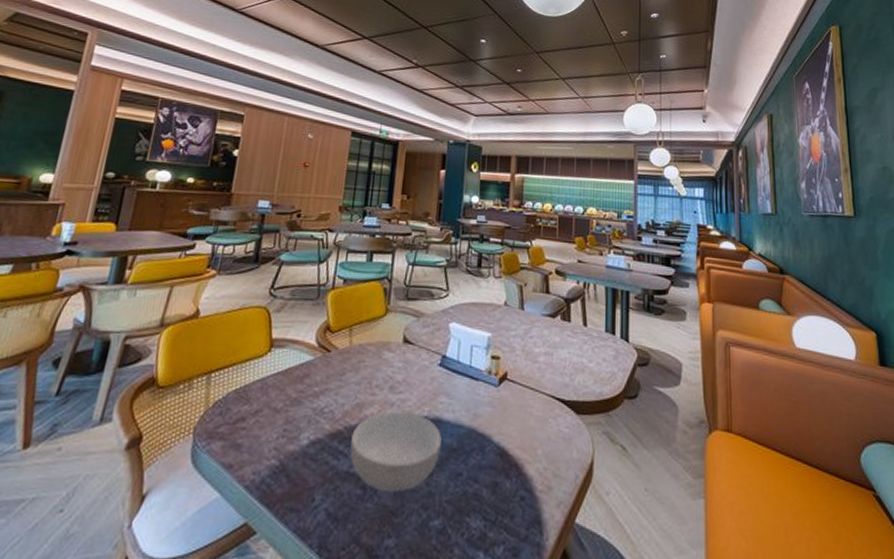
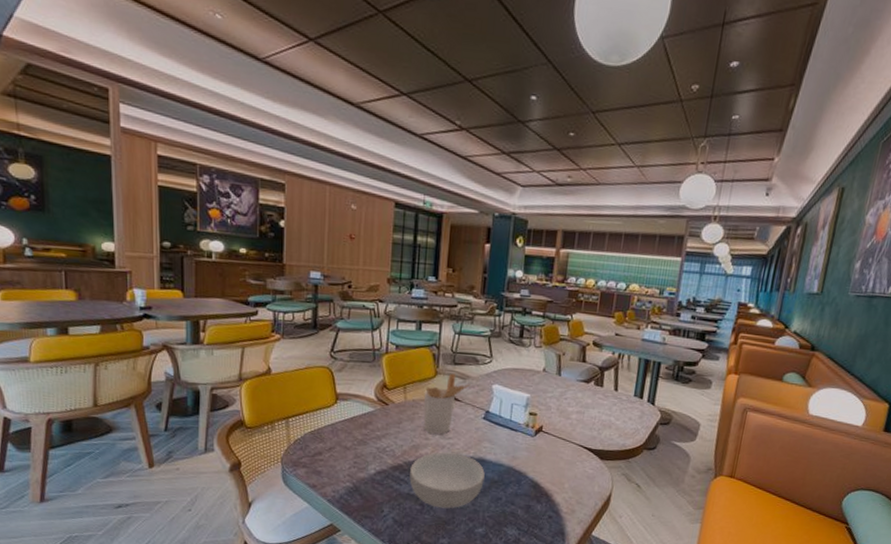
utensil holder: none [370,310,425,388] -> present [423,373,471,434]

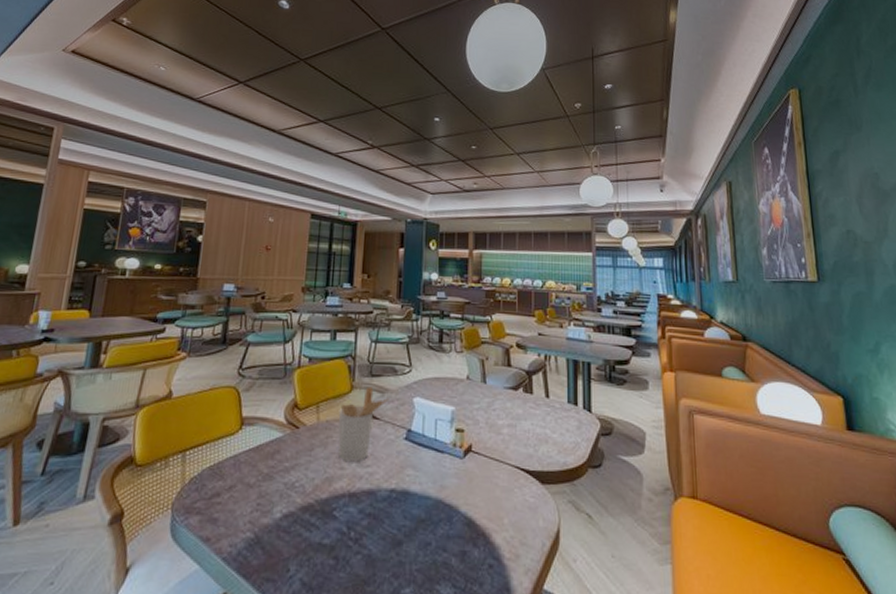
cereal bowl: present [409,452,485,509] -> none [321,484,410,562]

